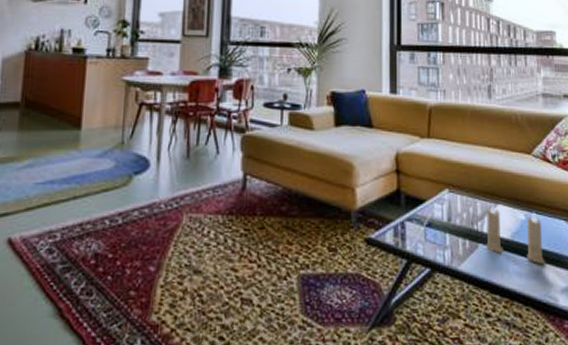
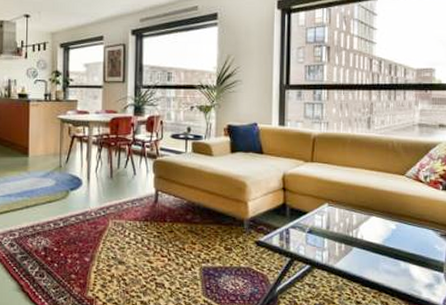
candle: present [486,203,545,265] -> none [360,215,412,265]

